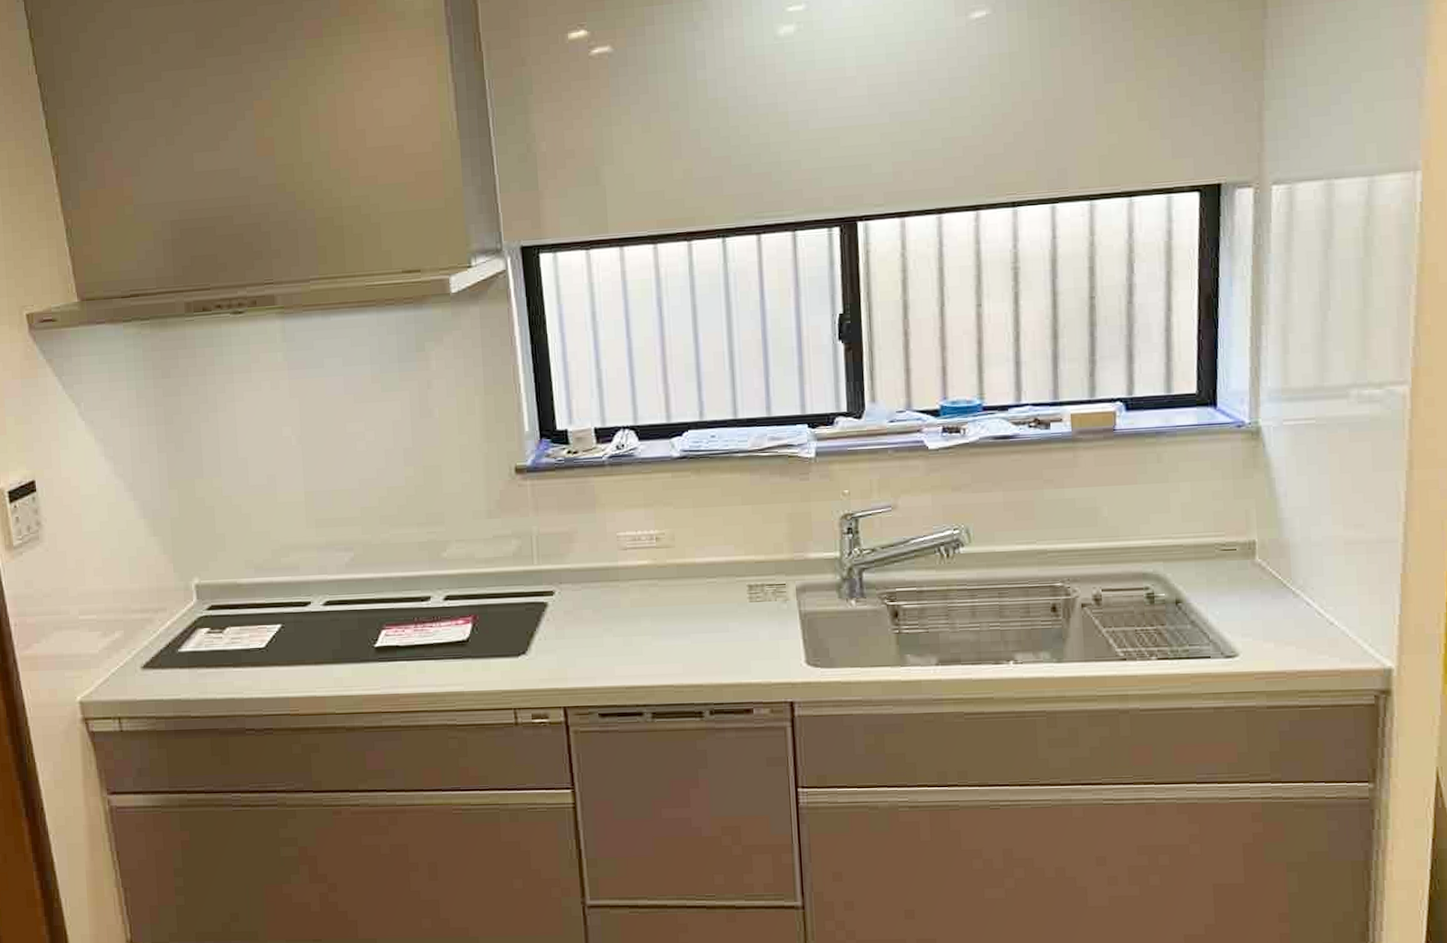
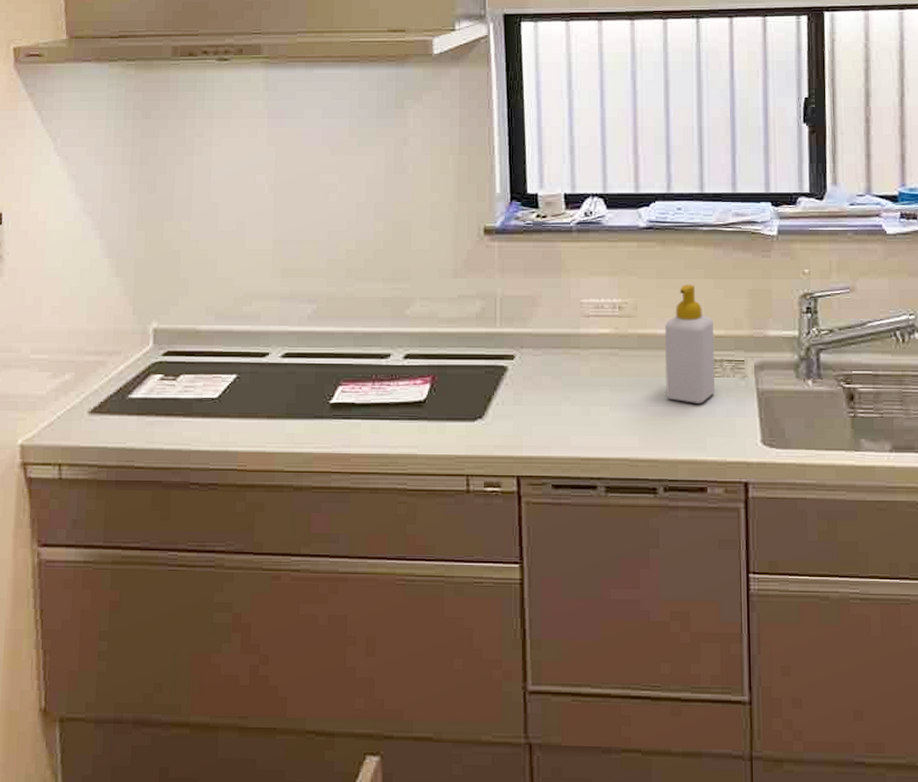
soap bottle: none [704,511,758,629] -> present [665,284,716,403]

